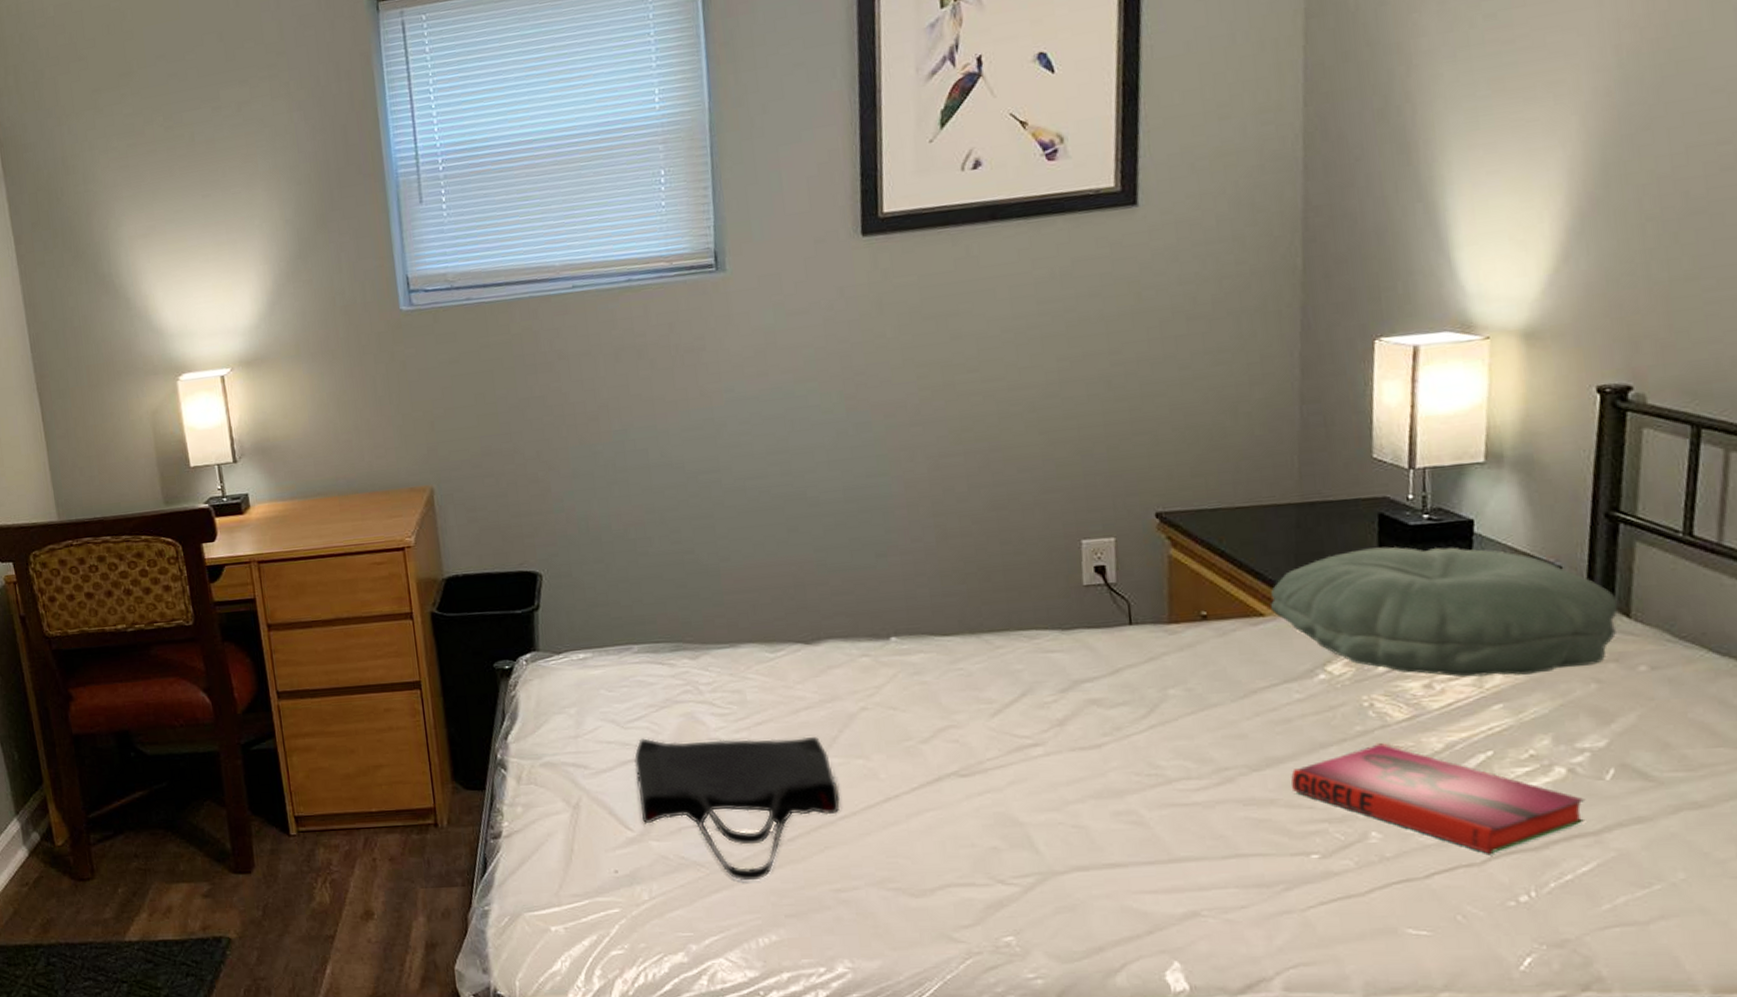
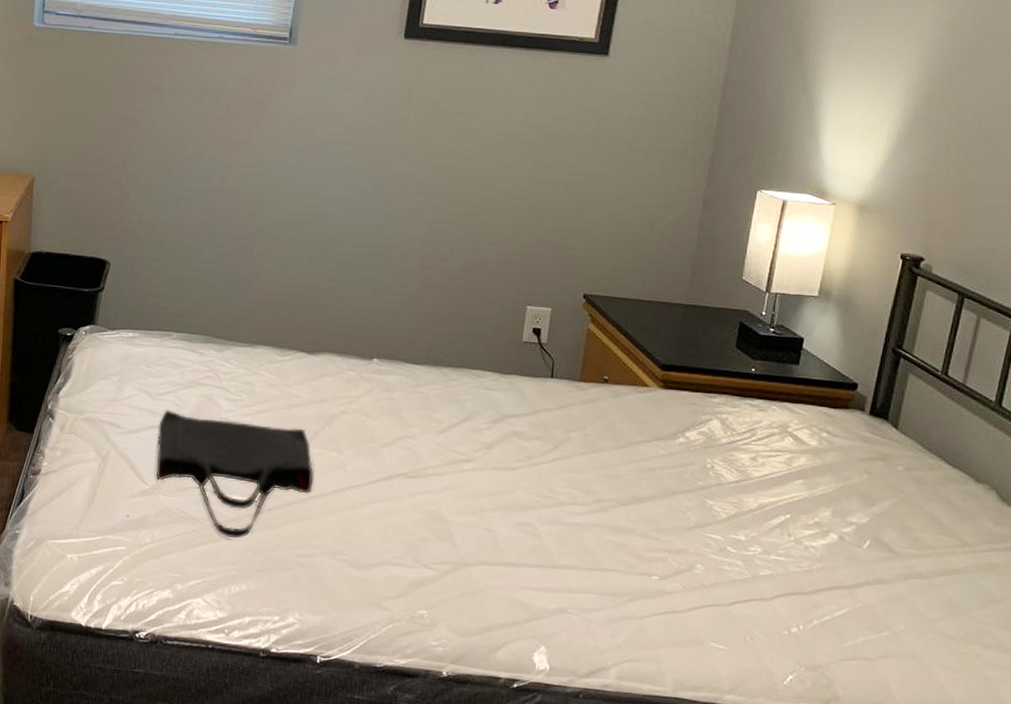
pillow: present [1271,546,1618,678] -> none [654,347,891,461]
hardback book: present [1290,743,1586,854] -> none [646,497,847,593]

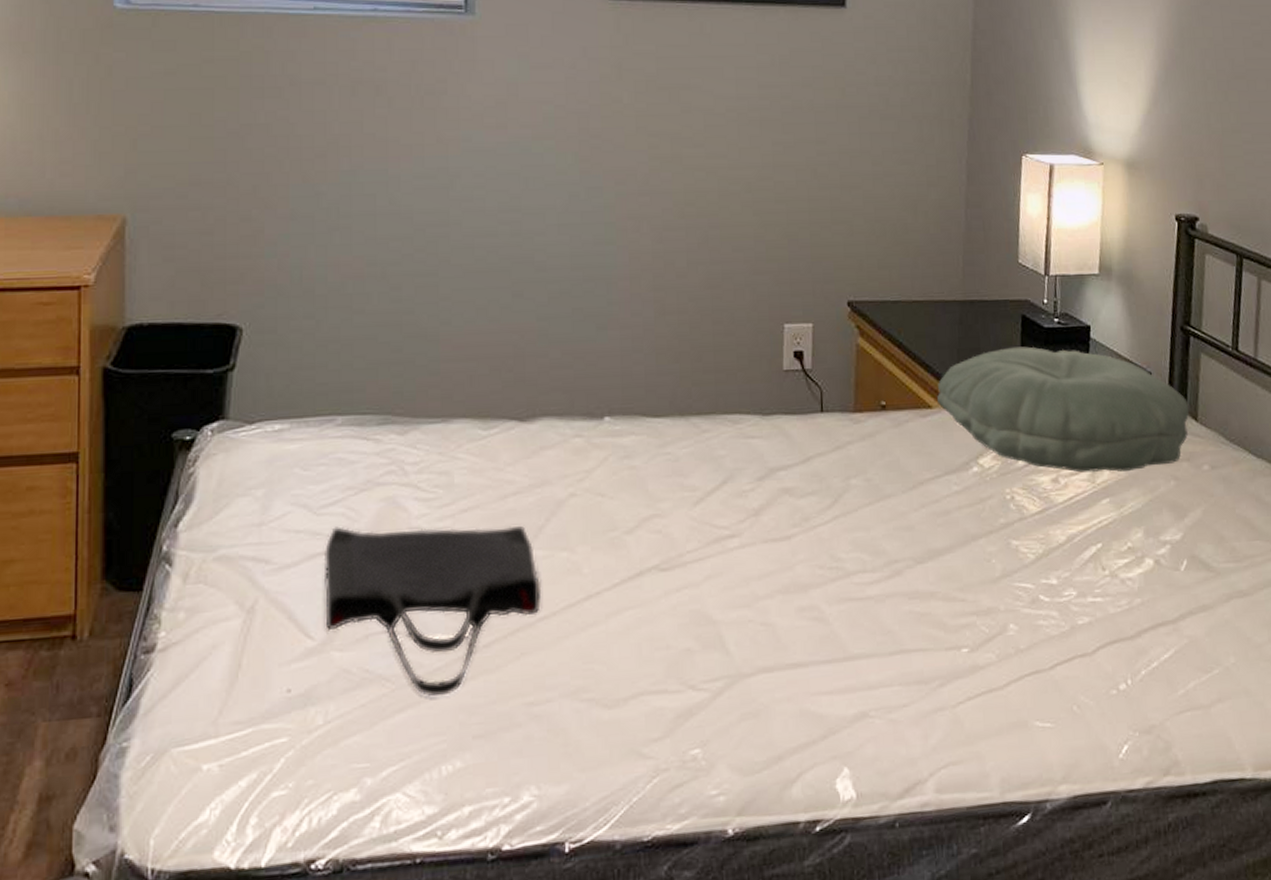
pillow: none [654,347,891,461] -> present [937,346,1190,473]

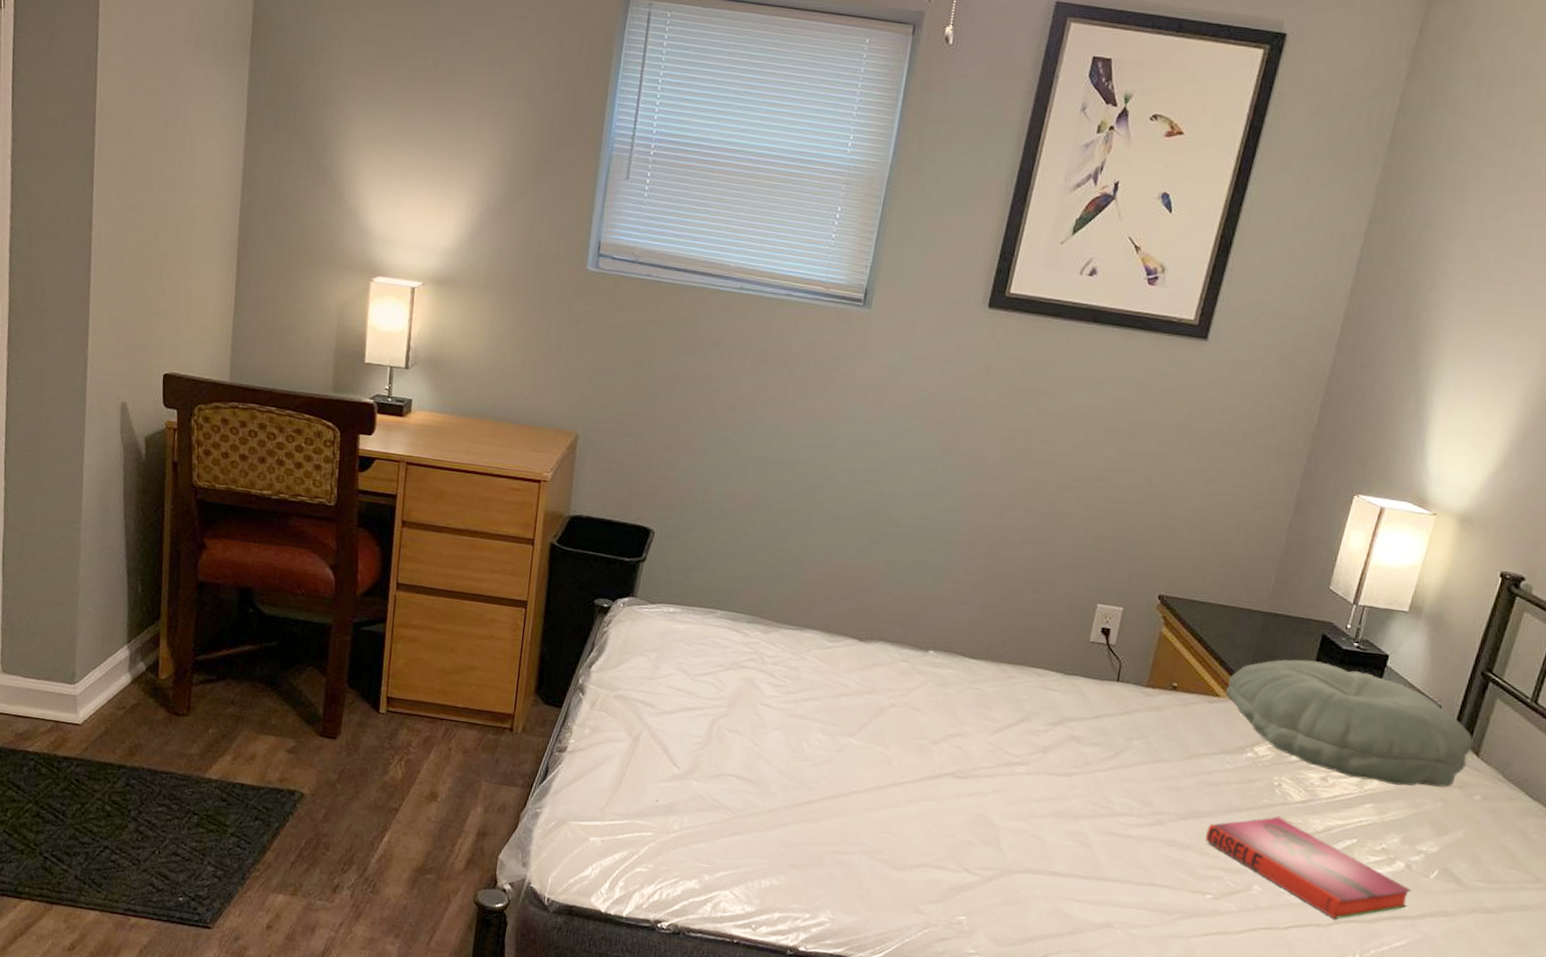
tote bag: present [323,526,541,697] -> none [690,691,857,832]
hardback book: none [947,536,1167,644] -> present [1205,816,1412,920]

